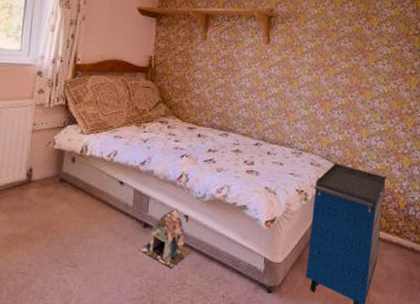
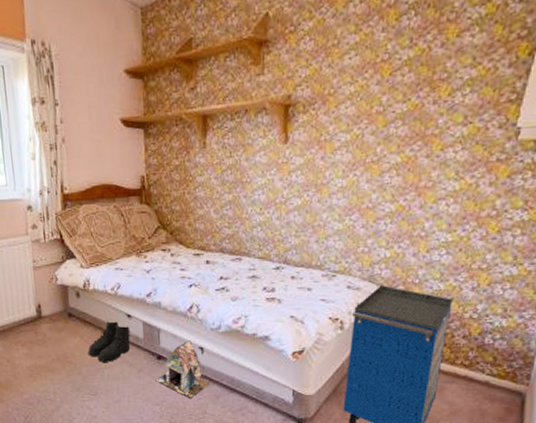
boots: none [74,188,121,230] -> present [88,321,131,362]

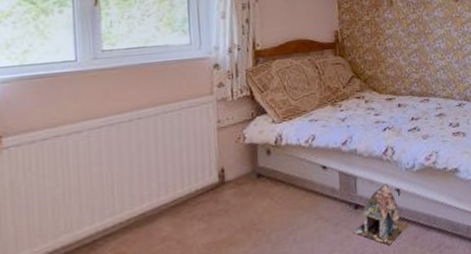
boots: present [88,321,131,362] -> none [278,175,327,223]

